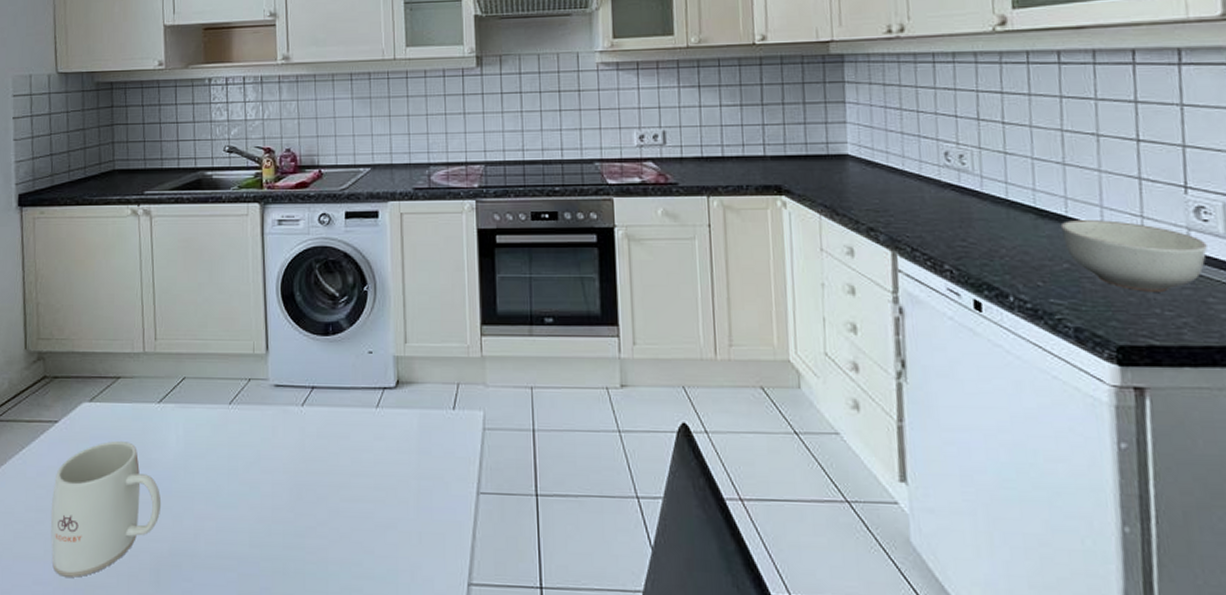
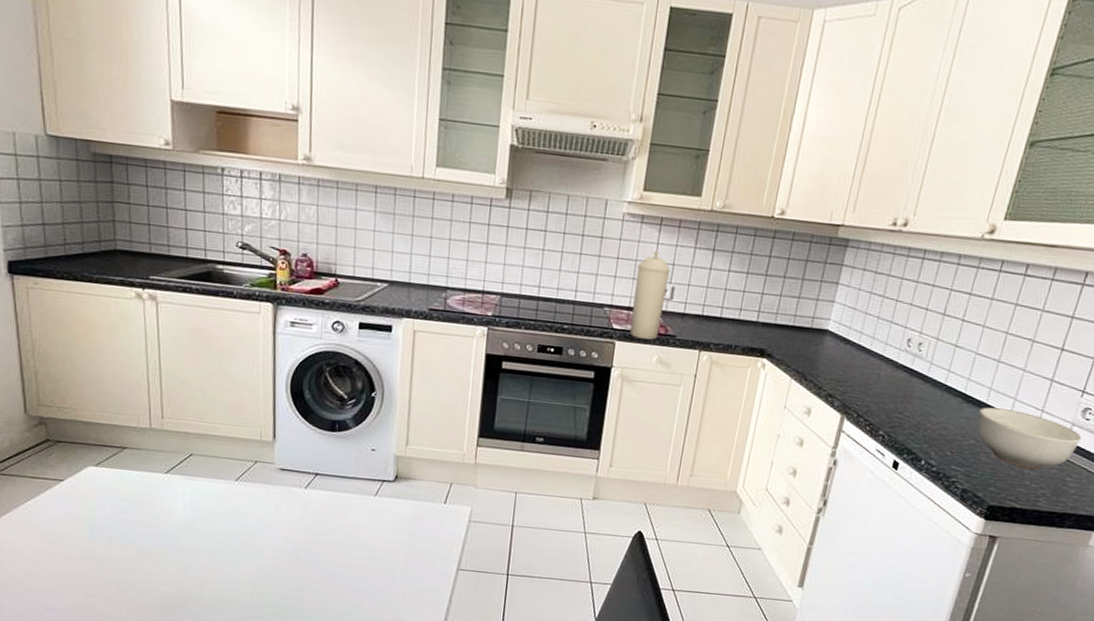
mug: present [50,440,162,578] -> none [59,501,169,608]
canister: none [621,96,659,193] -> present [629,250,671,340]

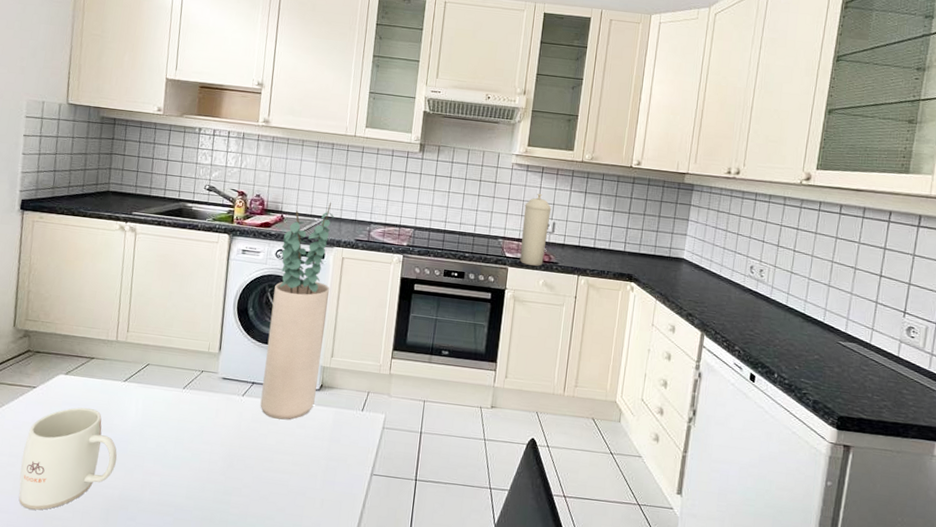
mug: none [59,501,169,608] -> present [18,407,117,510]
vase: none [326,263,401,513] -> present [260,202,334,420]
bowl: present [977,407,1082,470] -> none [818,325,910,383]

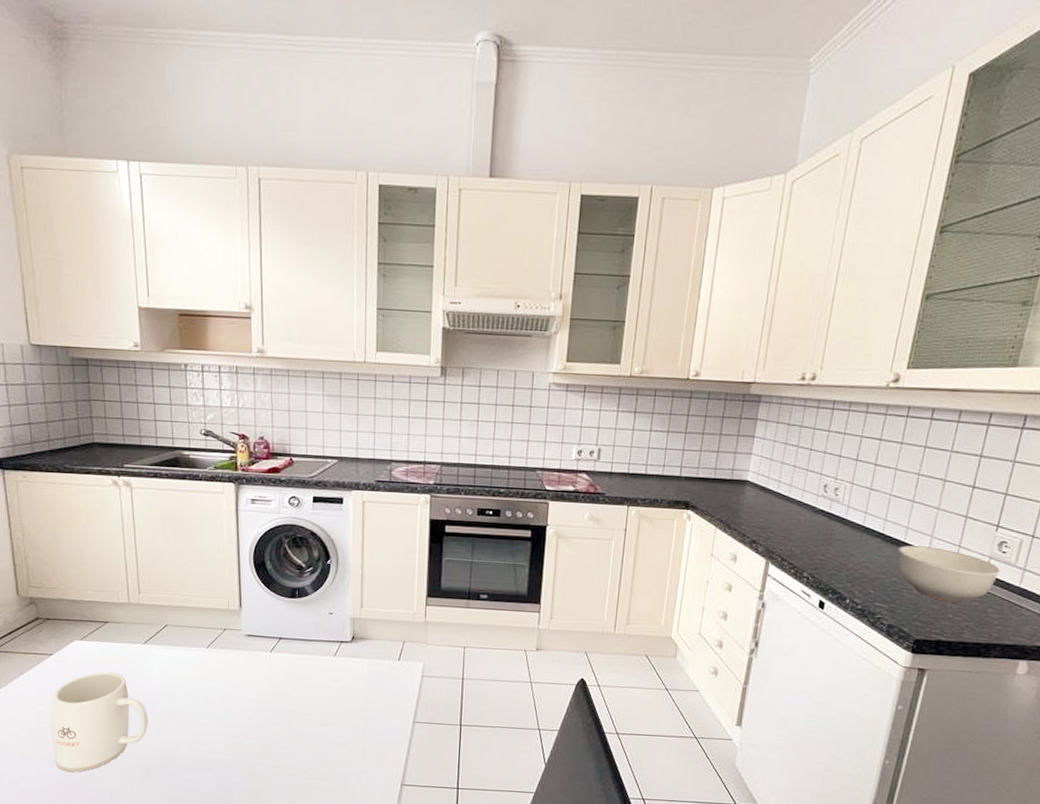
vase: present [260,202,334,420] -> none [290,440,353,673]
canister: present [519,193,552,267] -> none [561,416,596,499]
bowl: none [818,325,910,383] -> present [897,545,1000,603]

